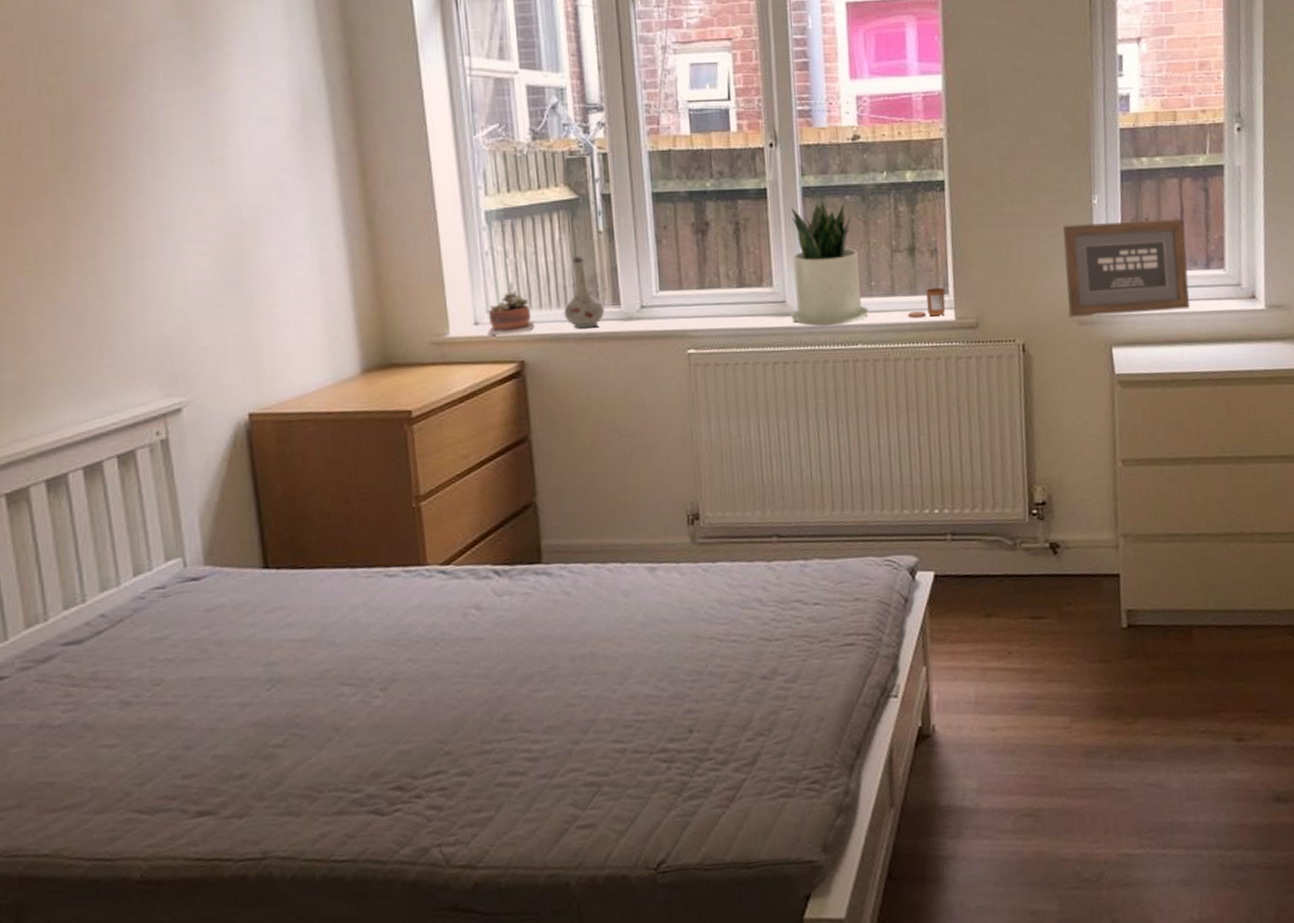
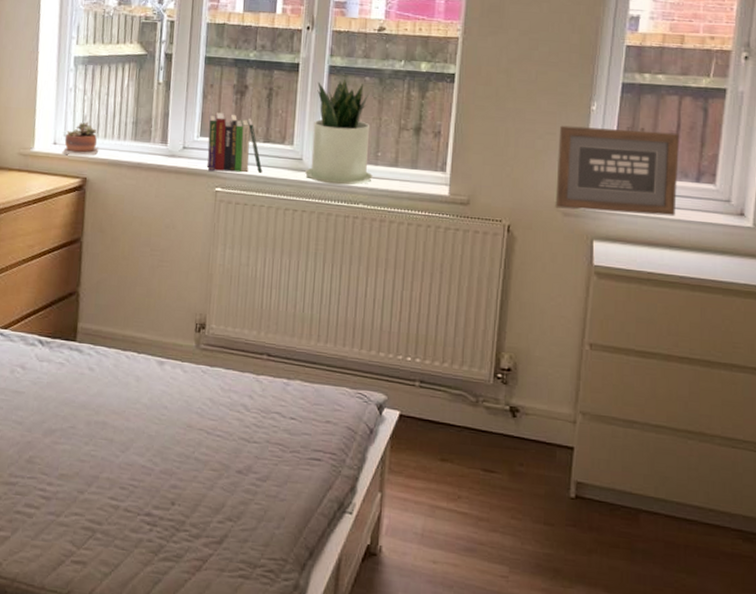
vase: present [563,256,605,330] -> none [122,100,154,160]
books: none [667,257,741,332] -> present [207,111,263,173]
candle: present [908,287,946,319] -> none [407,164,442,190]

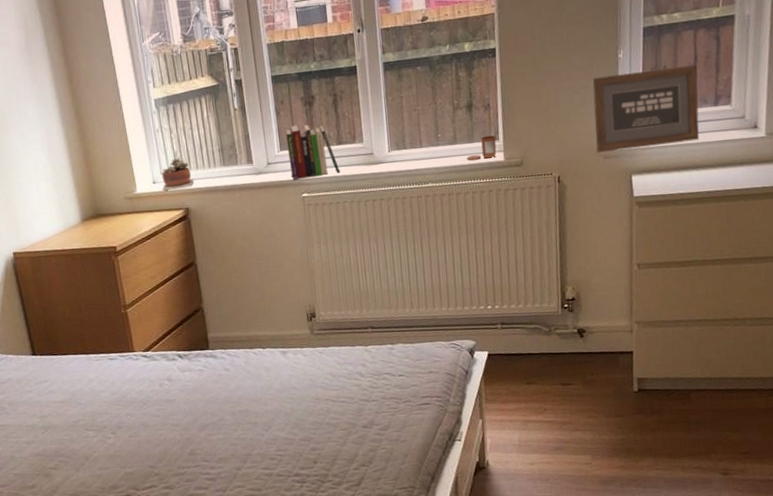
planter: present [304,80,373,186] -> none [375,73,437,172]
candle: none [407,164,442,190] -> present [467,135,497,162]

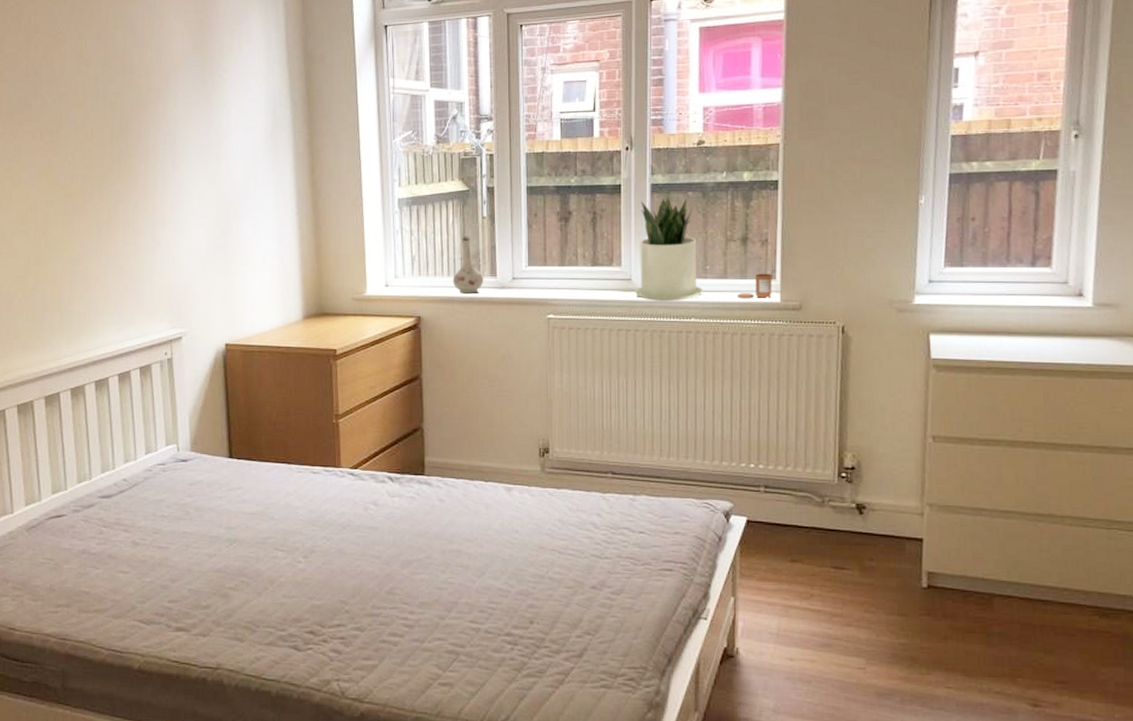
succulent plant: present [161,157,194,192] -> none [394,261,430,296]
vase: none [213,128,242,184] -> present [452,236,484,295]
books: present [285,124,340,182] -> none [535,240,593,300]
planter: none [375,73,437,172] -> present [634,197,703,302]
picture frame: present [592,64,699,153] -> none [888,219,1013,305]

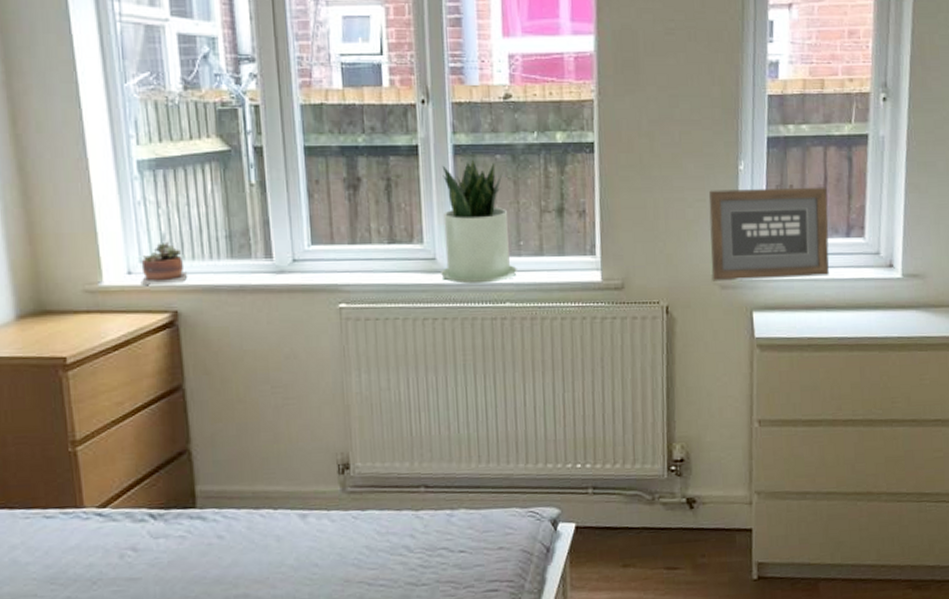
succulent plant: none [394,261,430,296] -> present [140,241,188,286]
vase: present [452,236,484,295] -> none [216,208,257,282]
candle: present [738,273,772,299] -> none [555,249,592,279]
picture frame: none [888,219,1013,305] -> present [708,187,830,281]

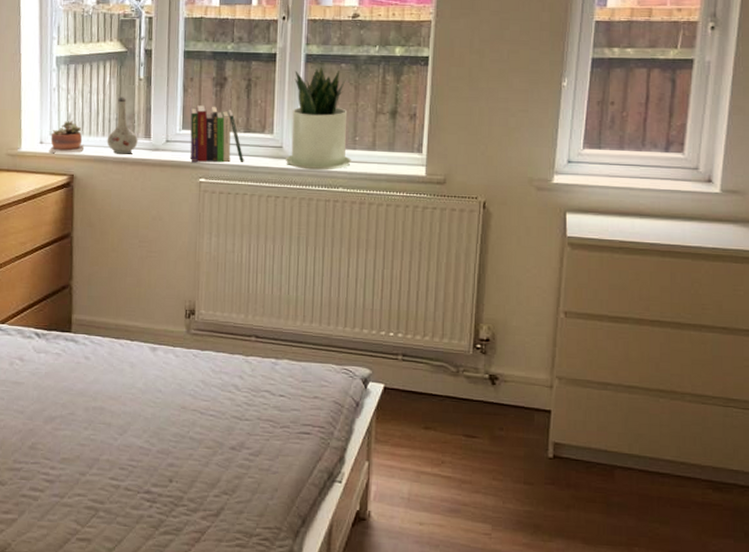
vase: none [216,208,257,282] -> present [107,97,138,155]
books: none [319,212,392,287] -> present [189,104,244,164]
picture frame: present [708,187,830,281] -> none [529,102,648,186]

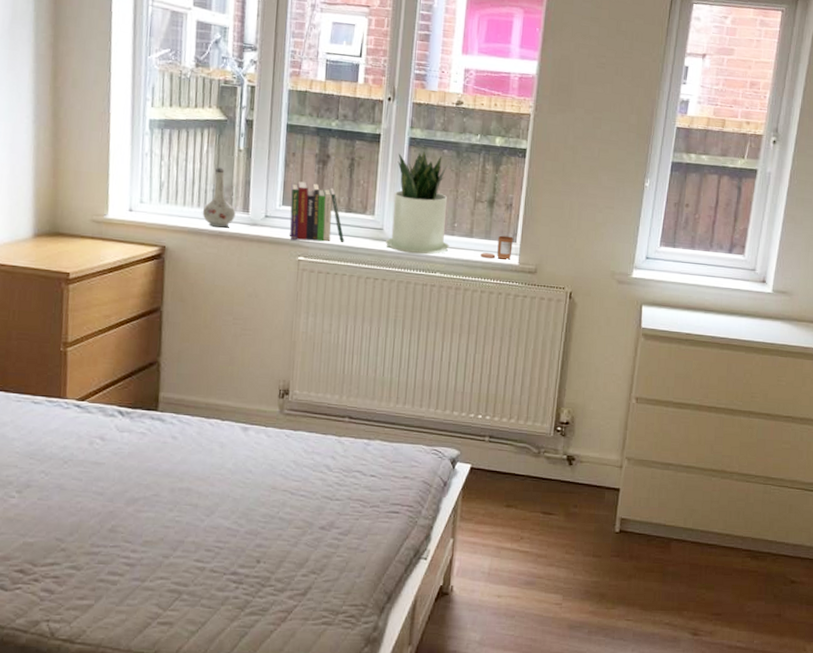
succulent plant: present [49,120,85,154] -> none [138,188,178,224]
candle: none [385,146,419,172] -> present [480,235,513,260]

